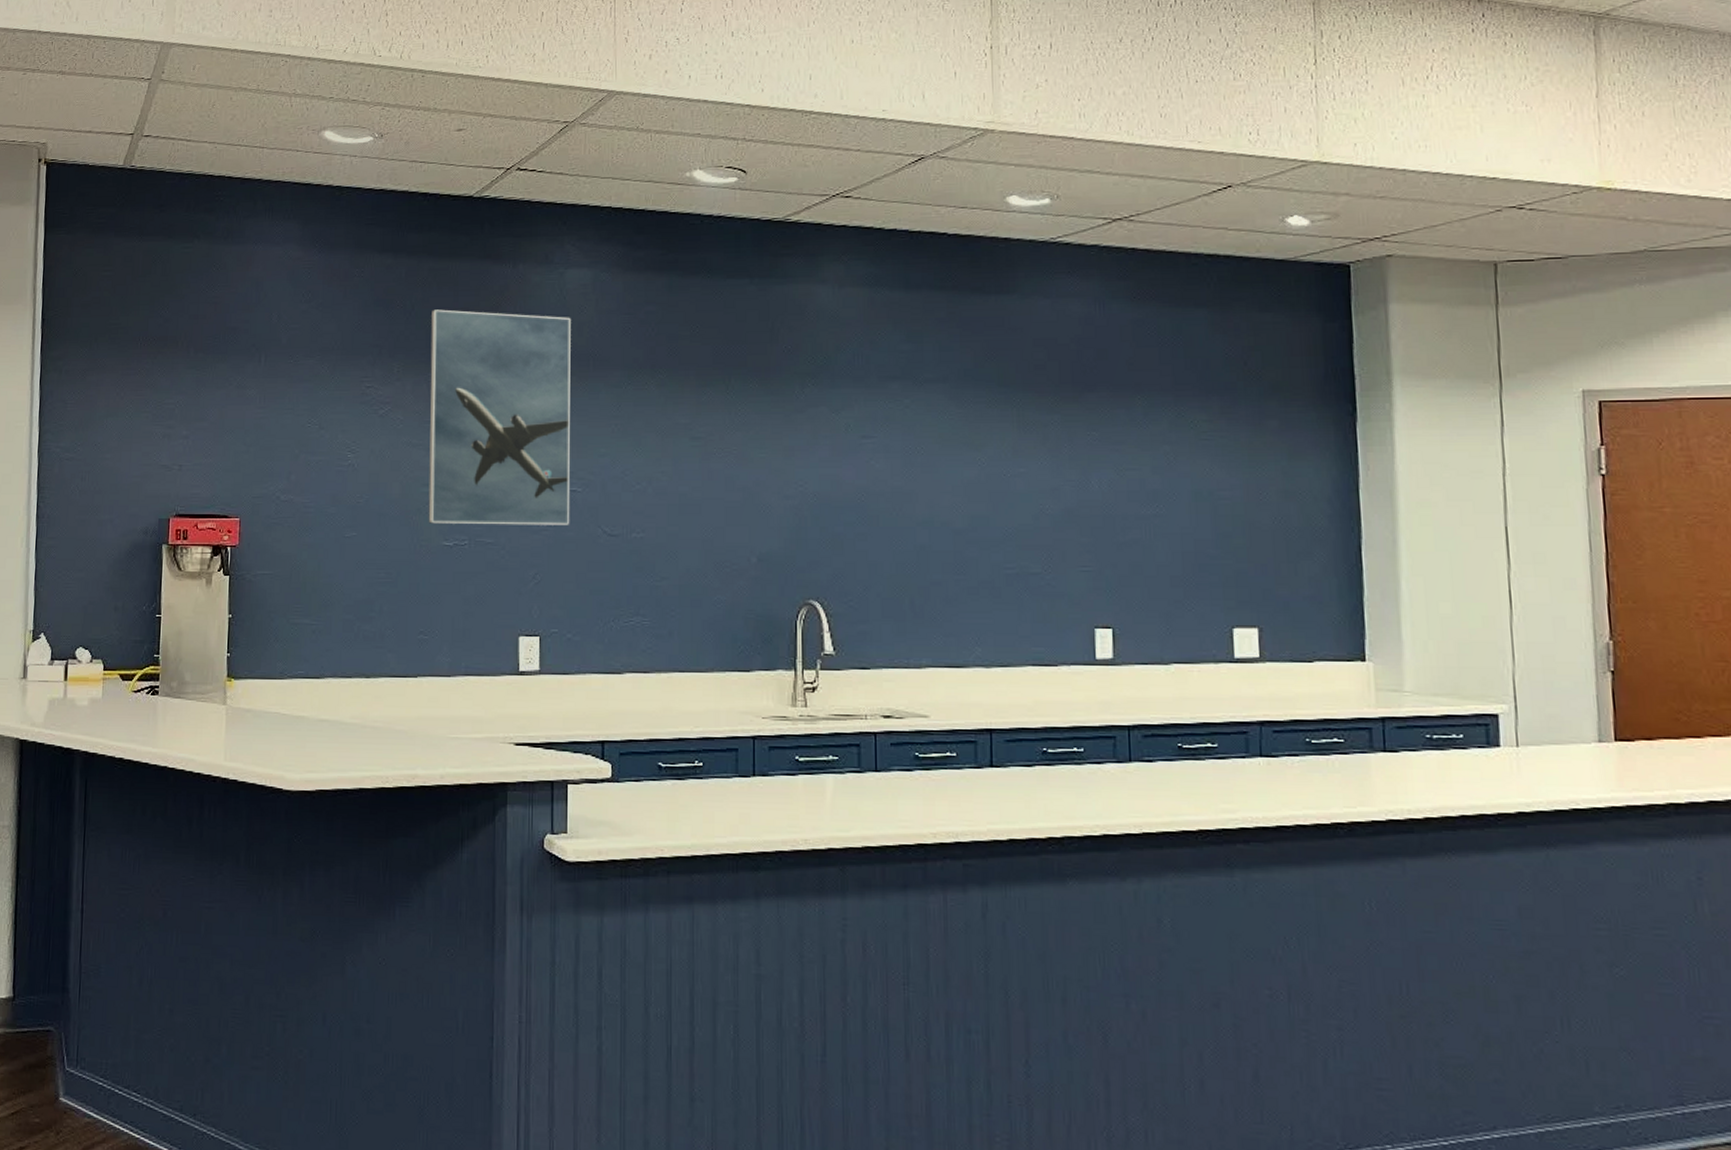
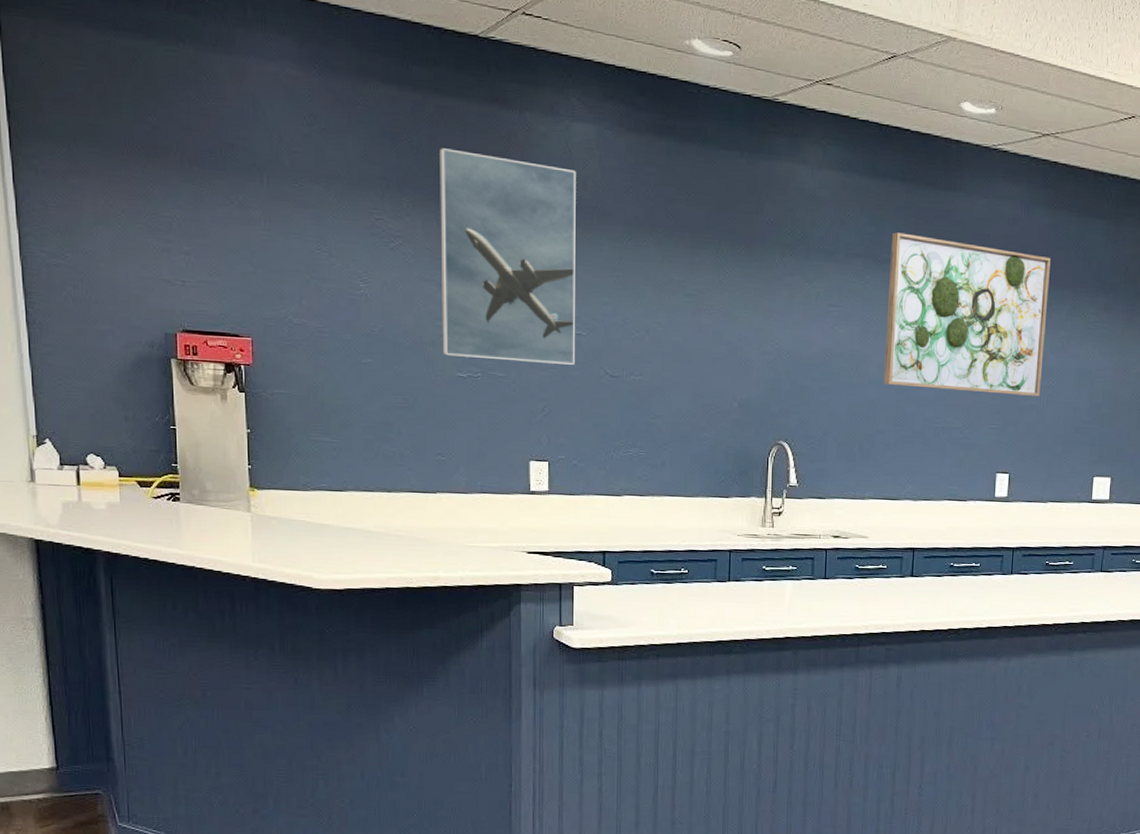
wall art: none [933,347,1145,528] -> present [884,232,1051,396]

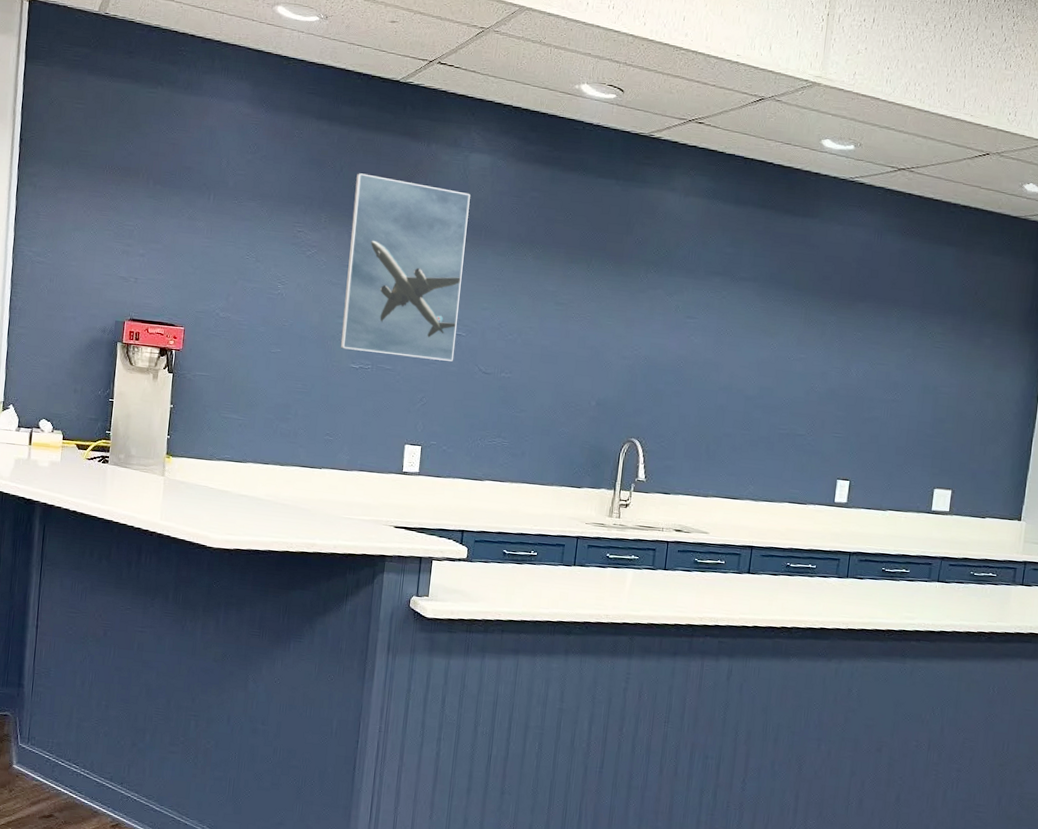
wall art: present [884,232,1051,396] -> none [733,253,901,409]

